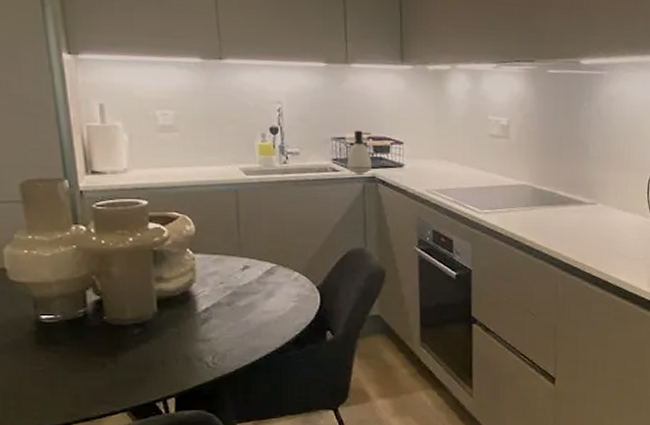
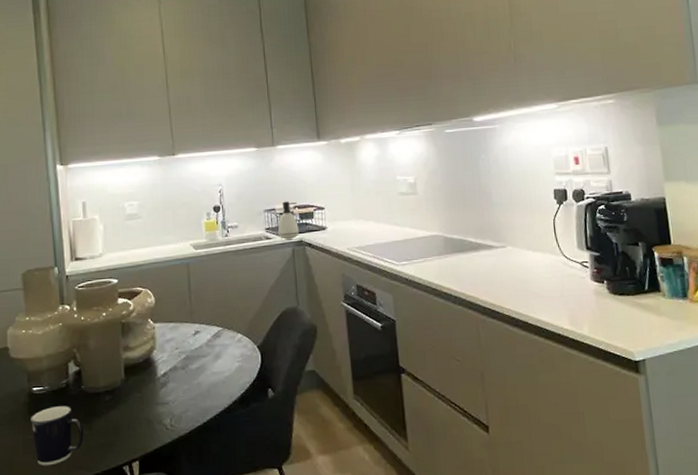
mug: none [39,336,108,400] -> present [31,405,84,466]

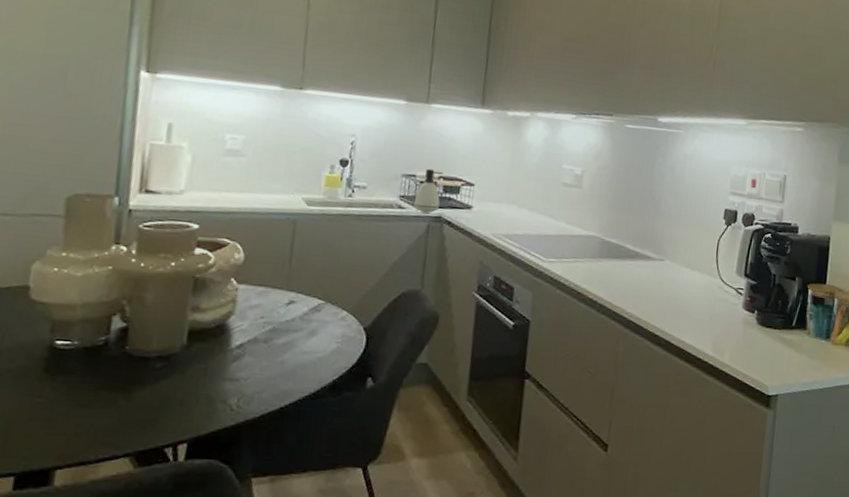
mug: present [31,405,84,466] -> none [45,366,119,439]

